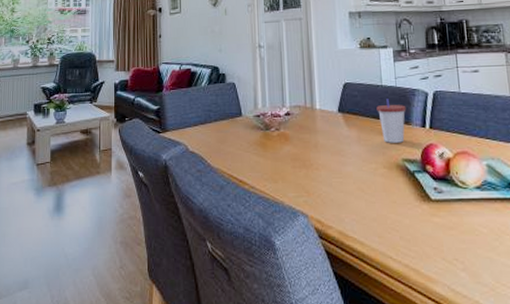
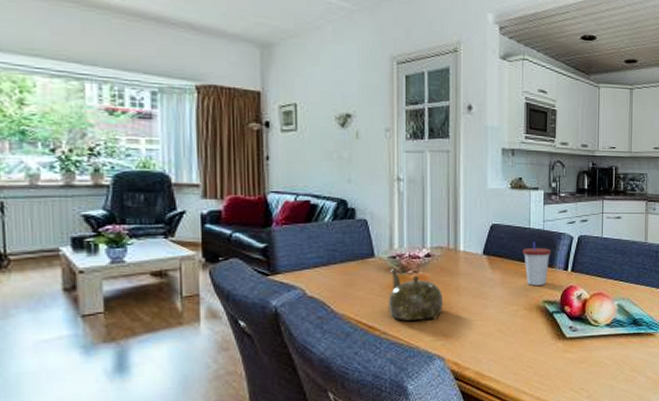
teapot: none [255,127,304,176] -> present [389,269,444,321]

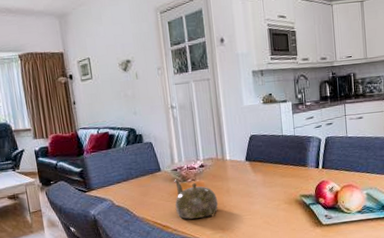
cup: present [522,242,552,286] -> none [278,146,303,183]

